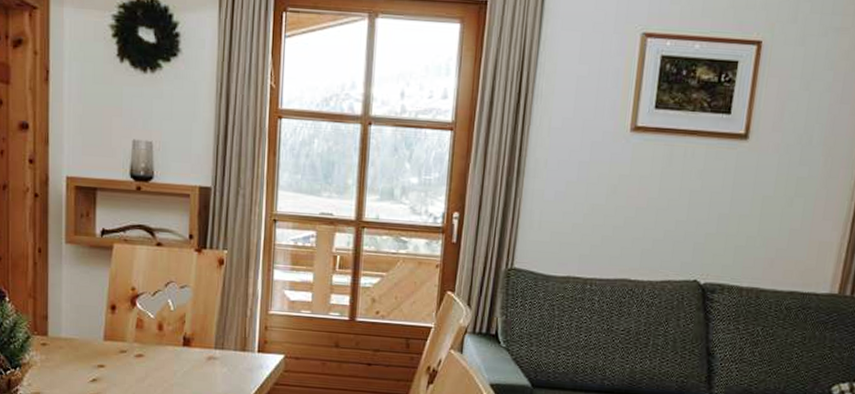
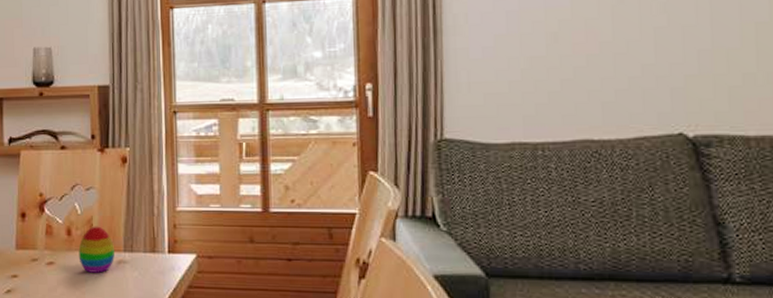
decorative egg: none [169,323,205,367] -> present [78,226,114,273]

